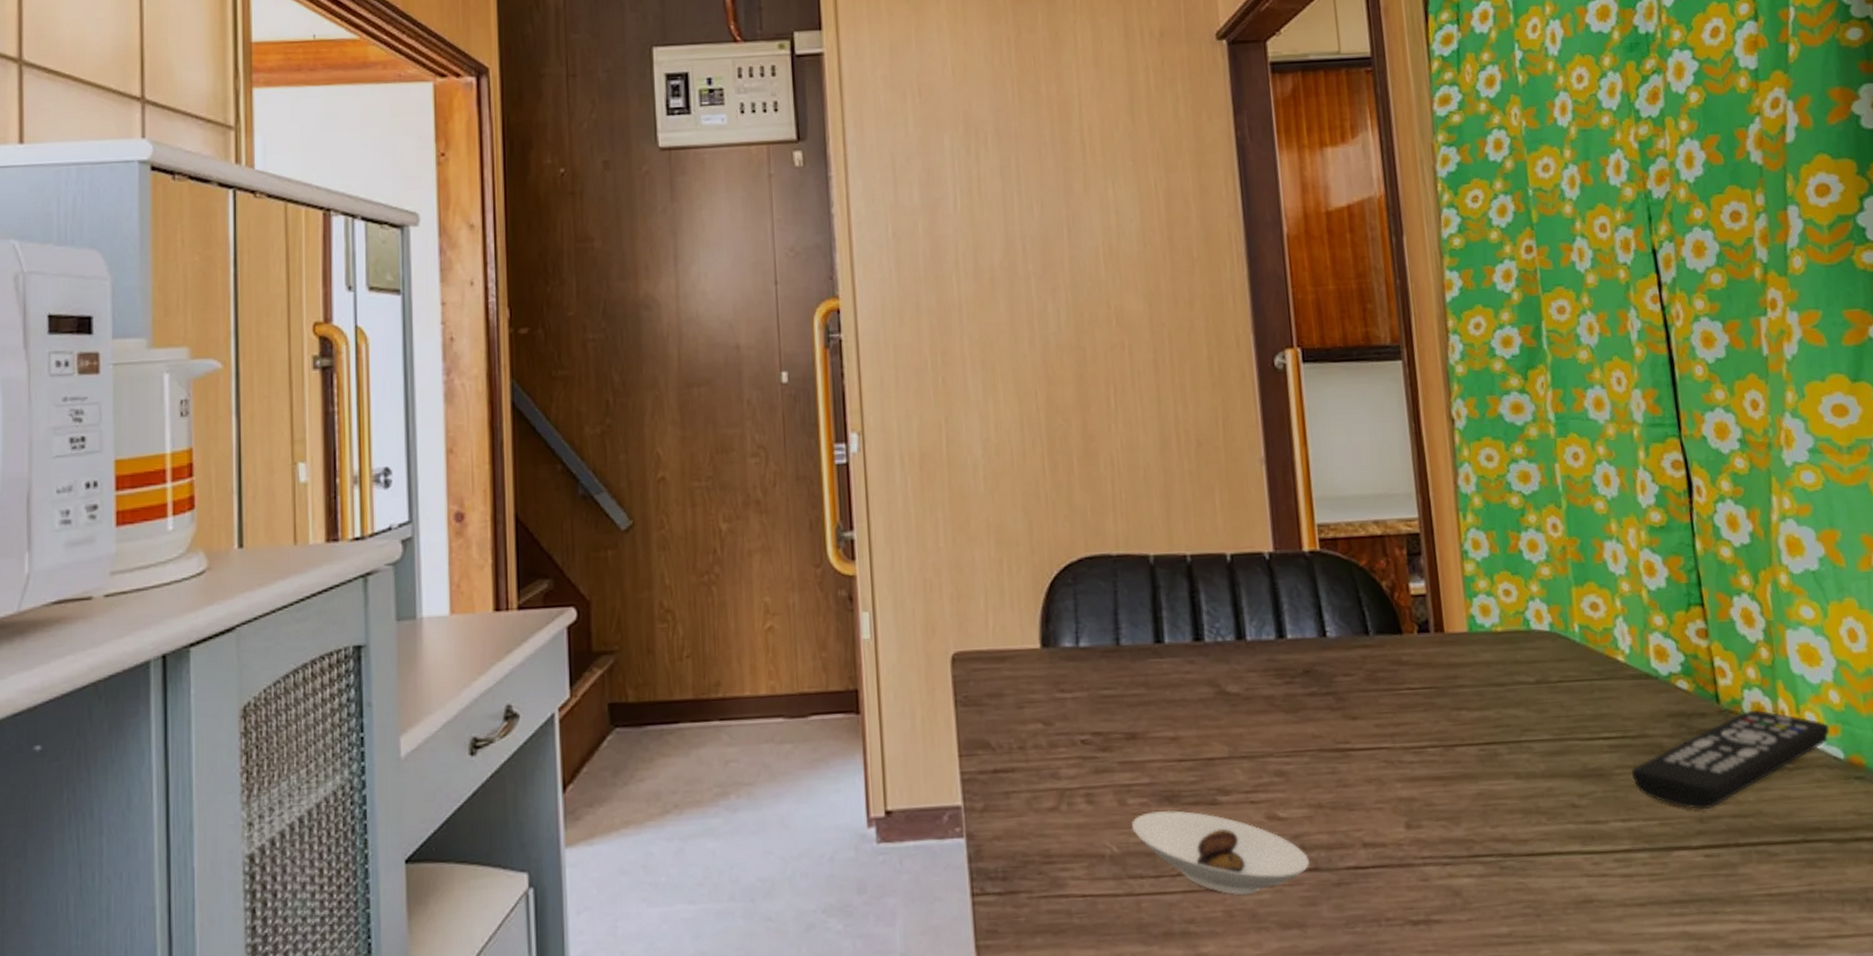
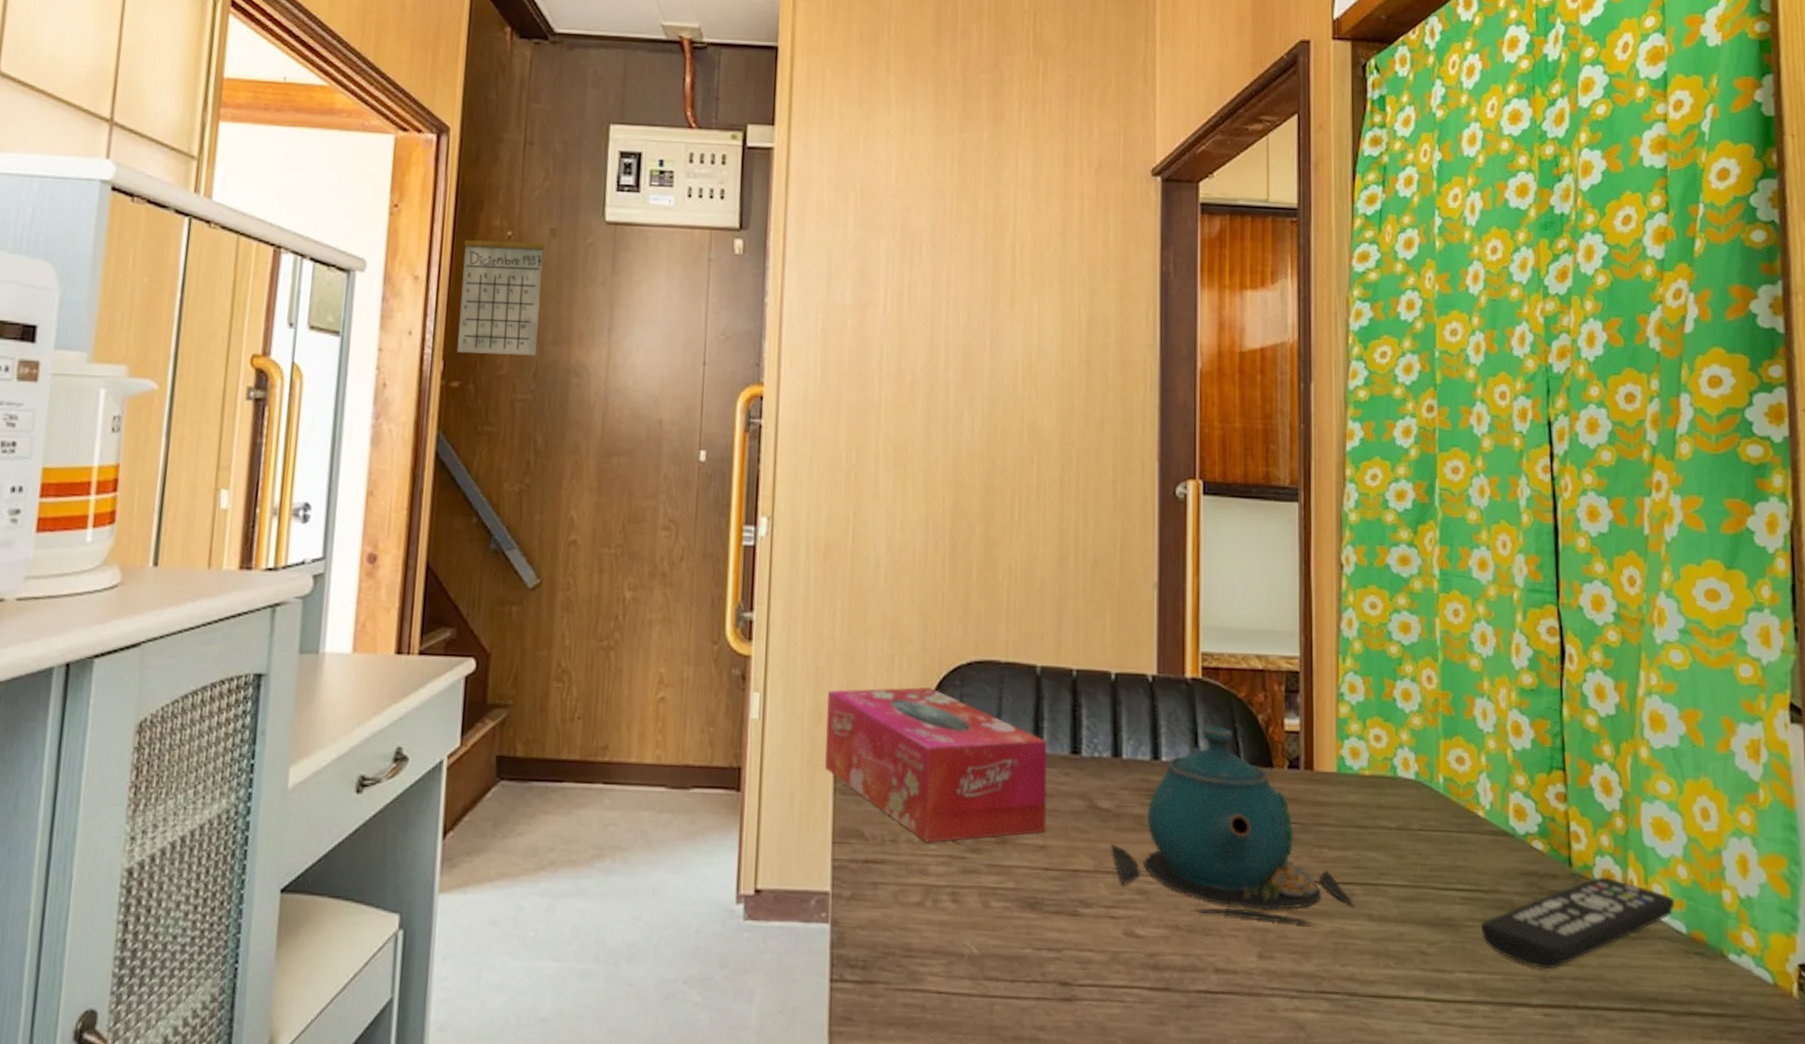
calendar: none [517,153,604,298] -> present [456,217,545,356]
tissue box: none [939,588,1176,747] -> present [825,686,1048,843]
saucer: present [1131,810,1310,895] -> none [992,917,1162,1008]
teapot: none [1243,598,1500,791] -> present [1110,726,1355,926]

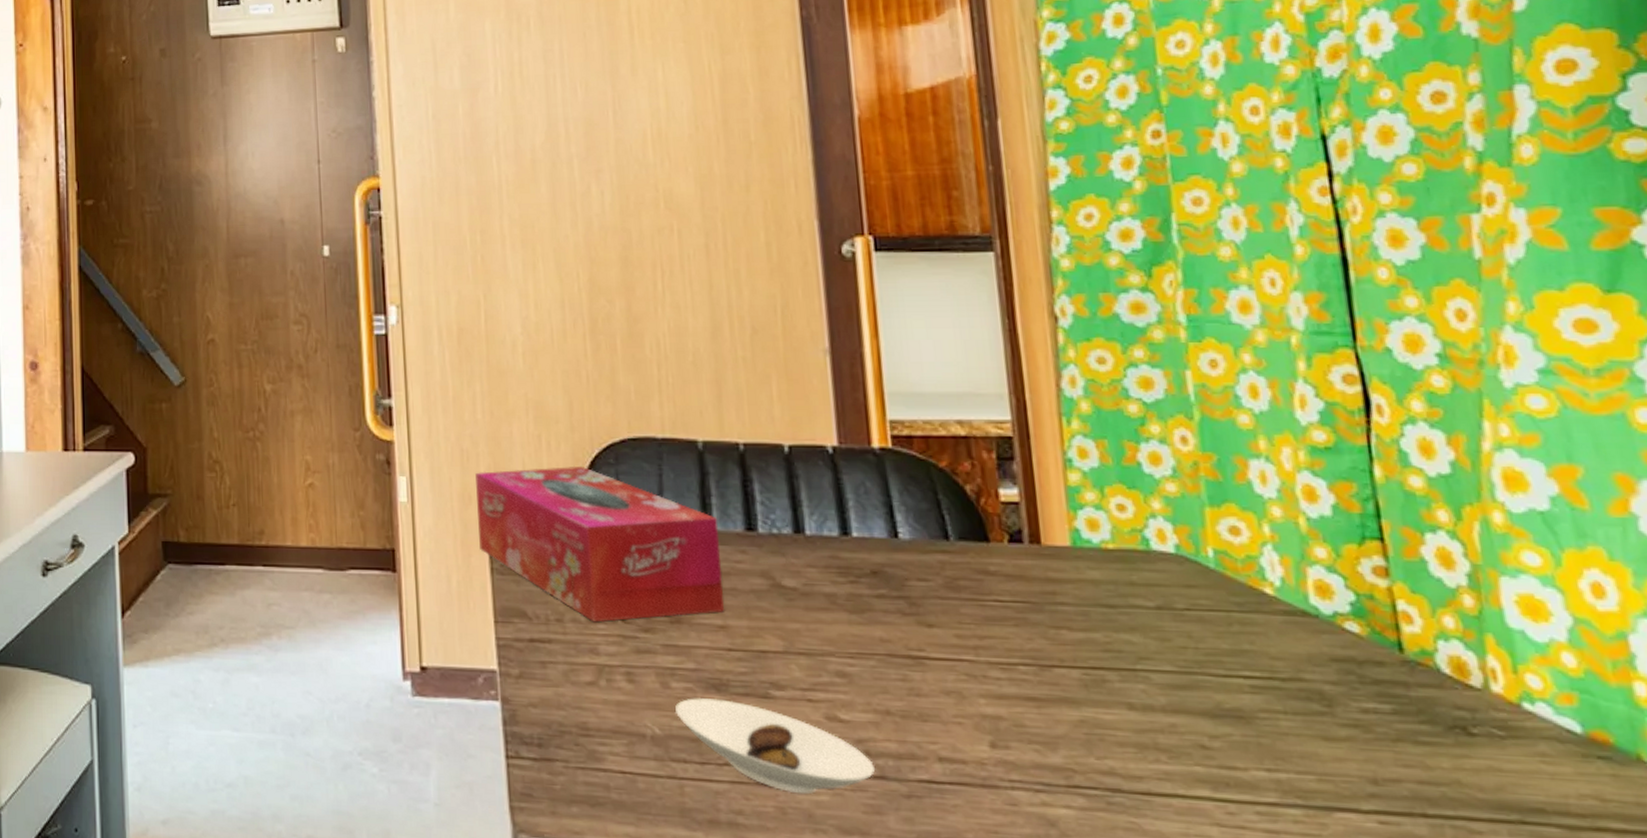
calendar: present [456,217,545,356] -> none [84,43,160,173]
saucer: none [992,917,1162,1008] -> present [674,698,876,795]
teapot: present [1110,726,1355,926] -> none [800,498,1108,714]
remote control: present [1481,877,1675,970] -> none [1281,664,1562,771]

